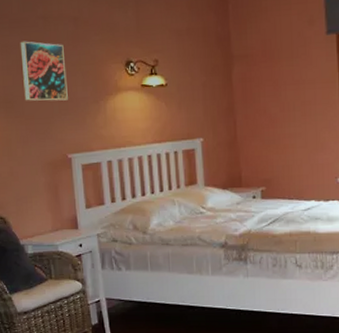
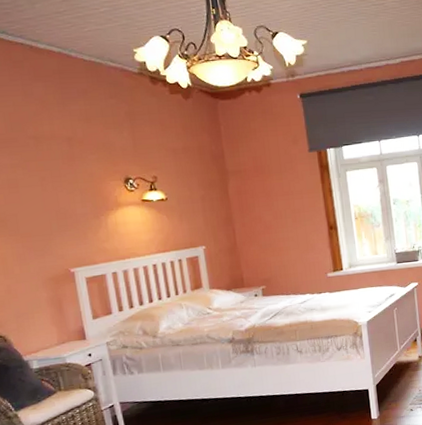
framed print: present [20,41,68,101] -> none [10,160,67,219]

